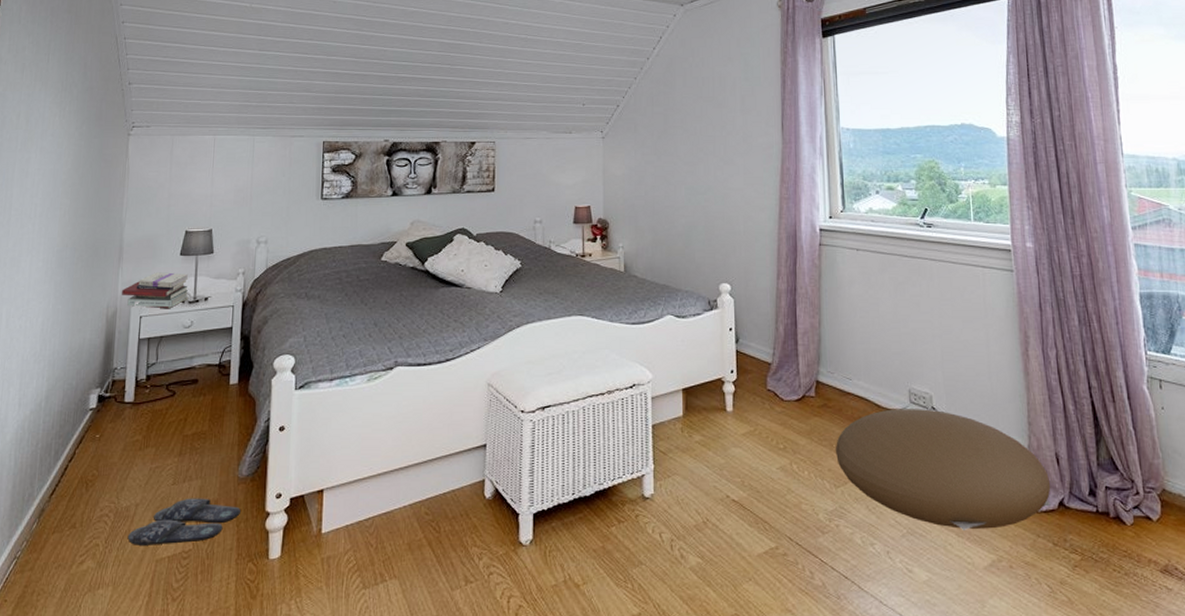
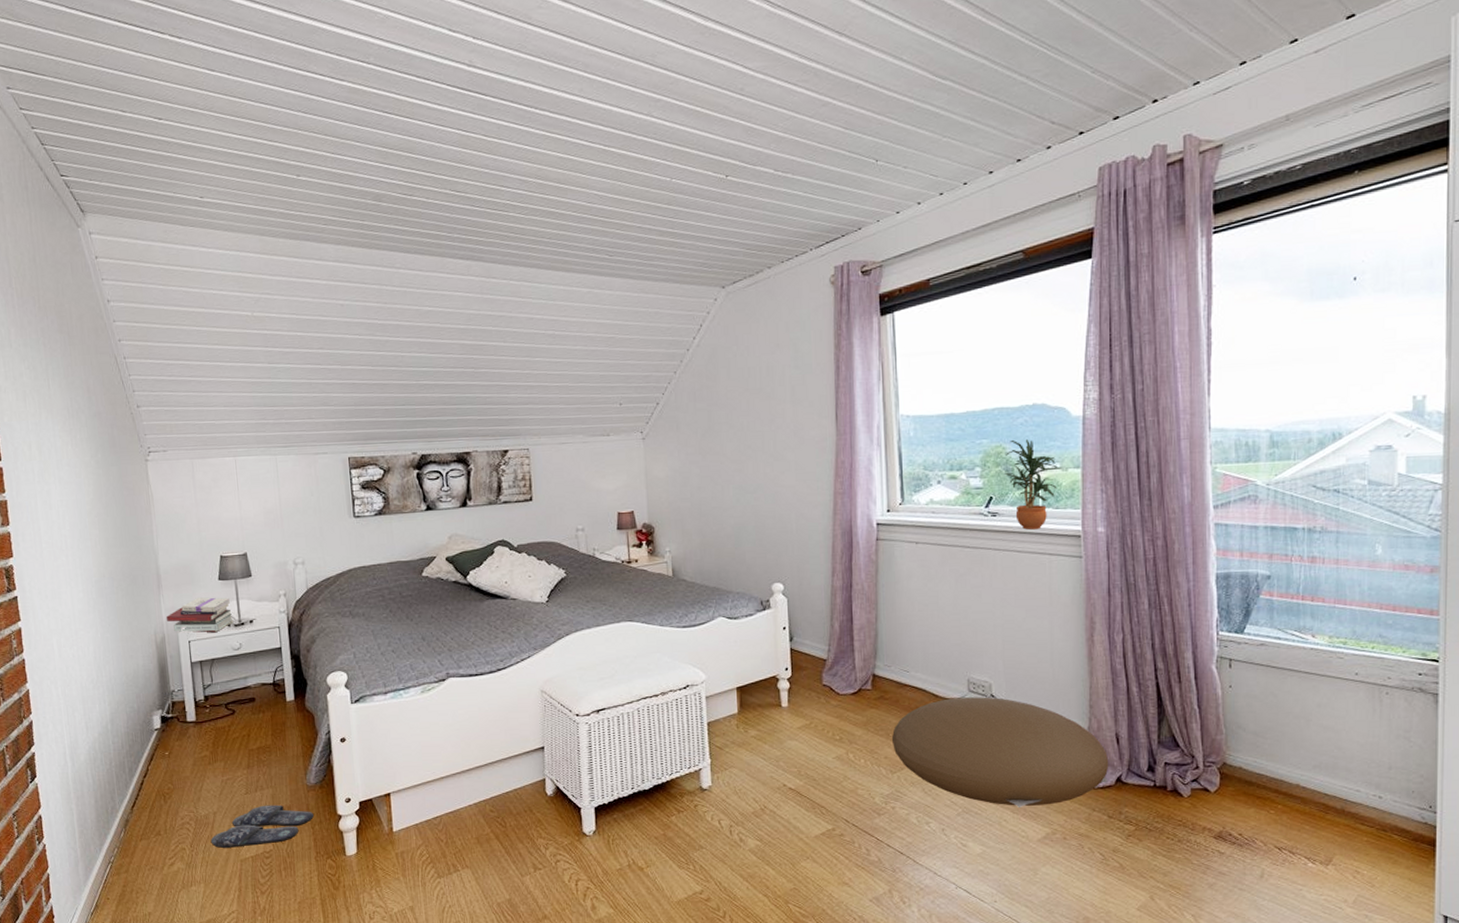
potted plant: none [937,155,991,243] -> present [1003,438,1063,531]

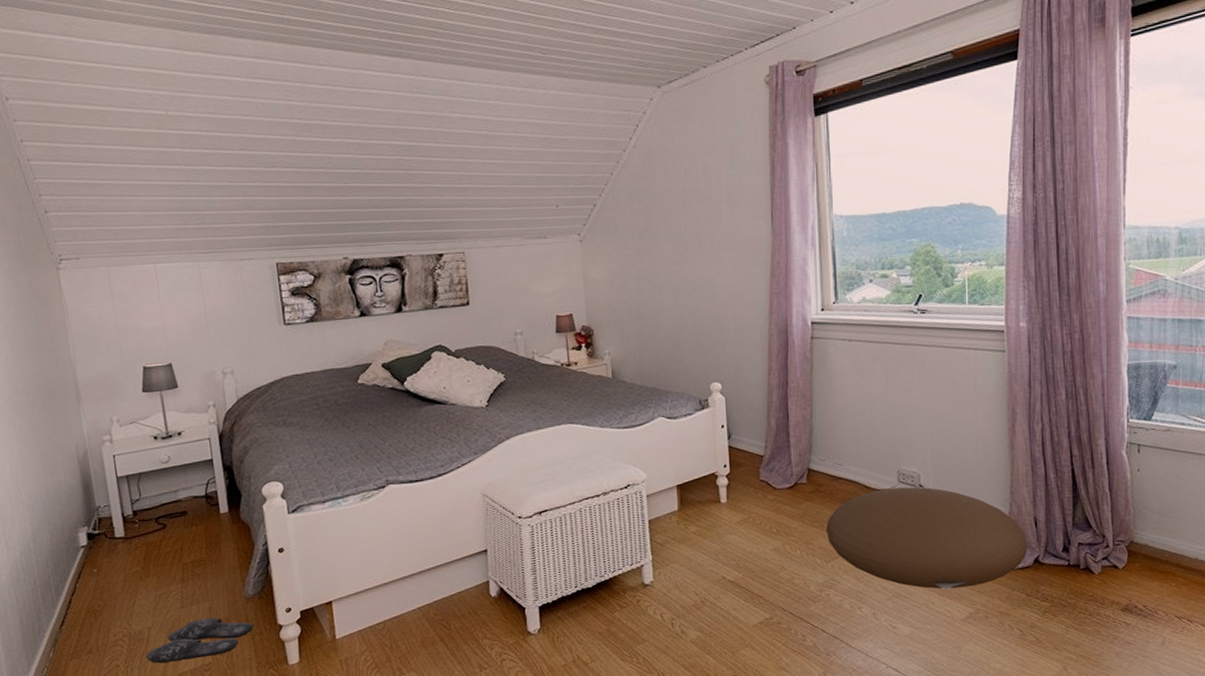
books: present [166,597,234,633] -> none [88,410,161,447]
potted plant: present [1003,438,1063,531] -> none [932,237,988,327]

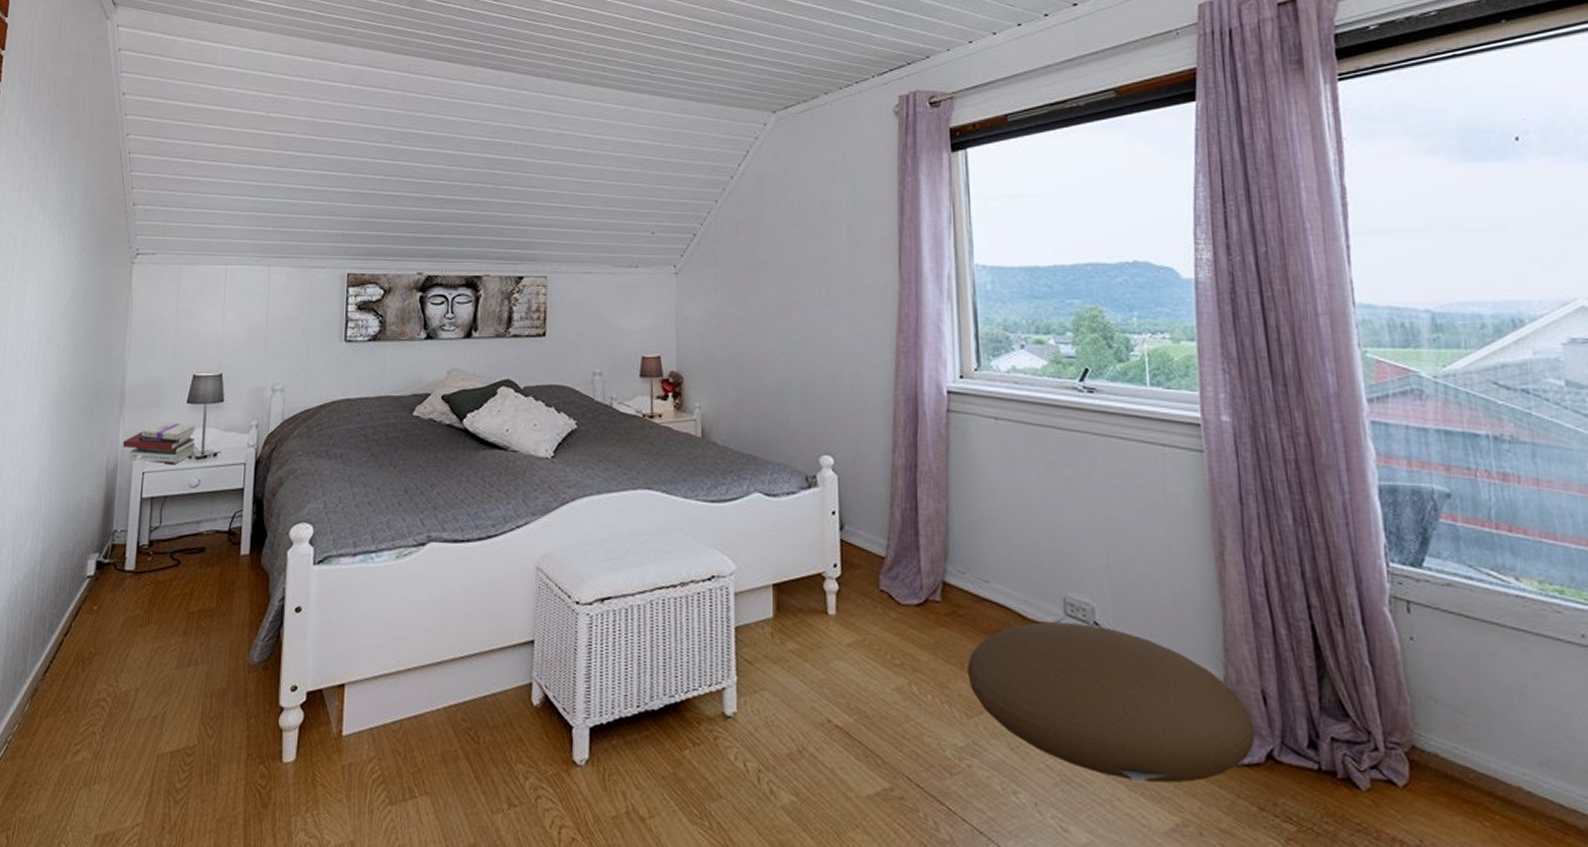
books: none [88,410,161,447] -> present [123,422,196,465]
slippers: present [146,617,253,663] -> none [126,685,251,738]

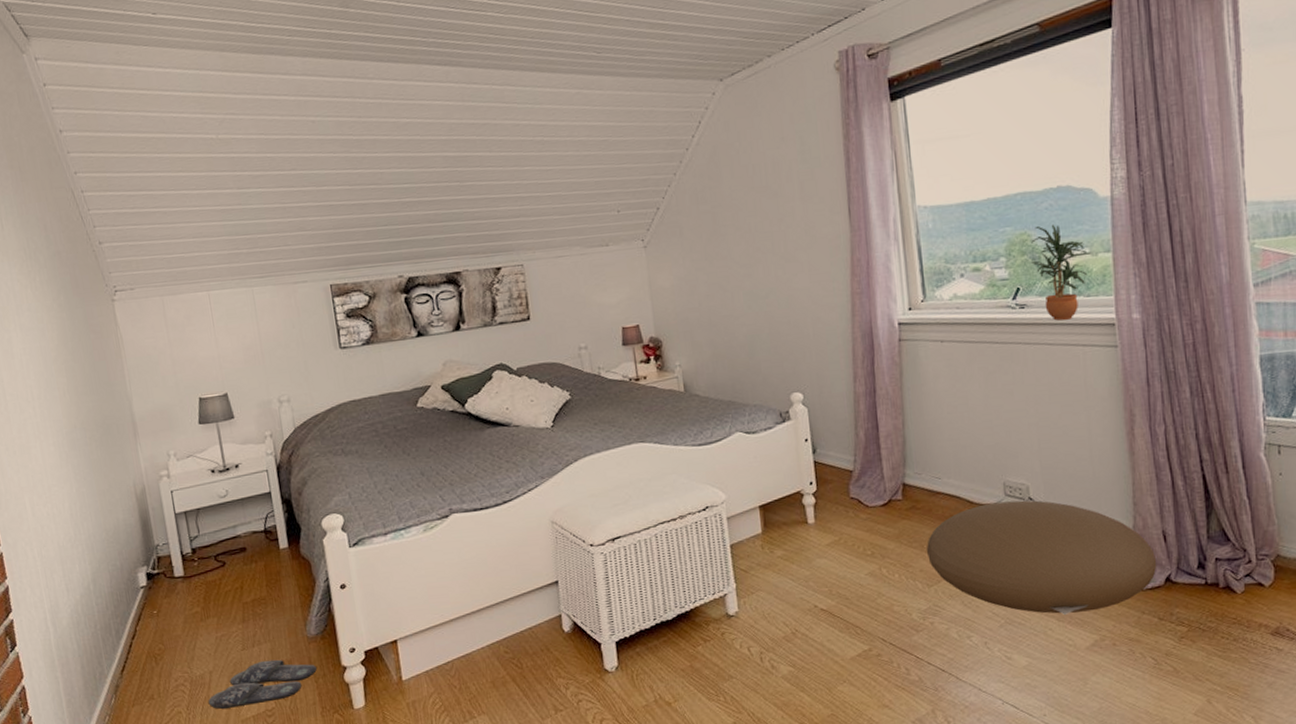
books: present [123,422,196,465] -> none [145,442,218,482]
slippers: none [126,685,251,738] -> present [208,659,317,709]
potted plant: none [1101,301,1173,414] -> present [1030,224,1092,322]

